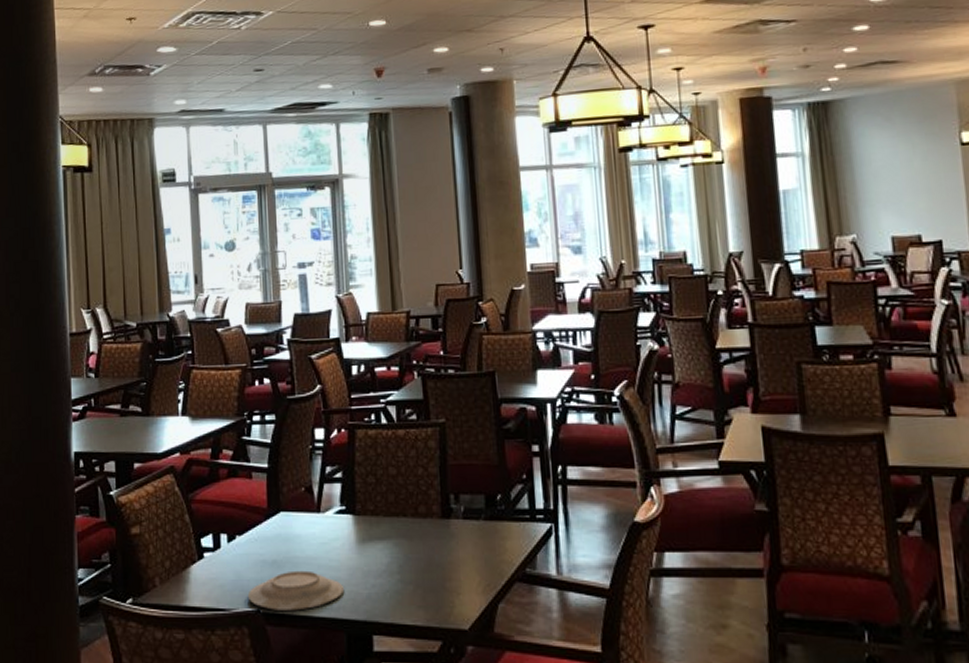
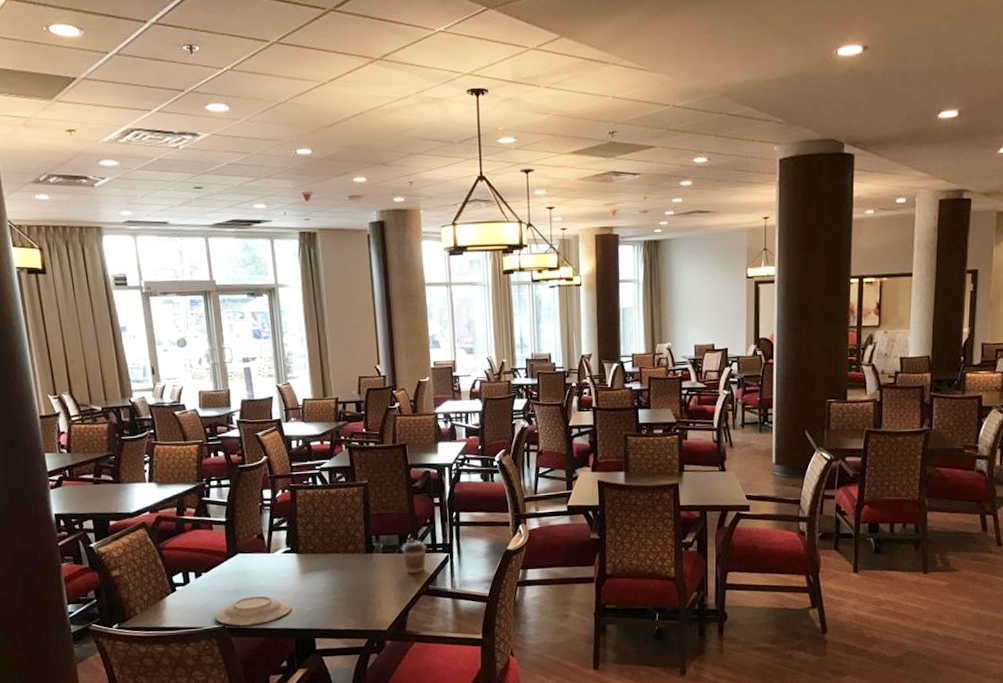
coffee cup: none [488,501,522,551] -> present [401,539,426,574]

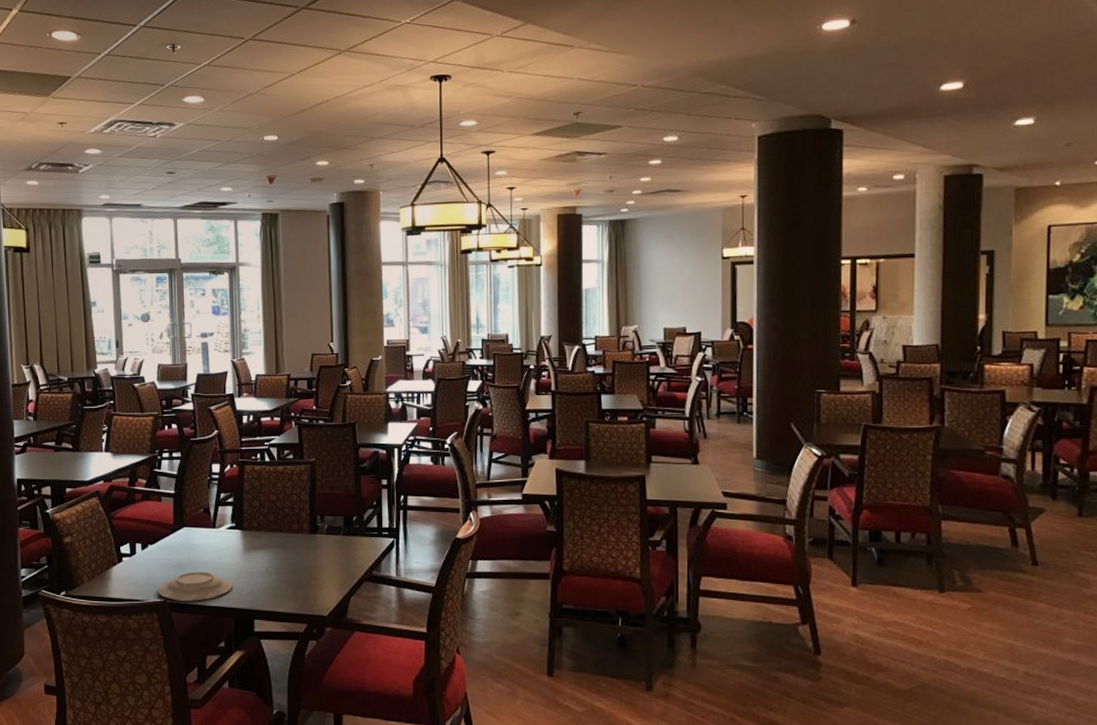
coffee cup: present [401,539,426,574] -> none [345,522,372,559]

